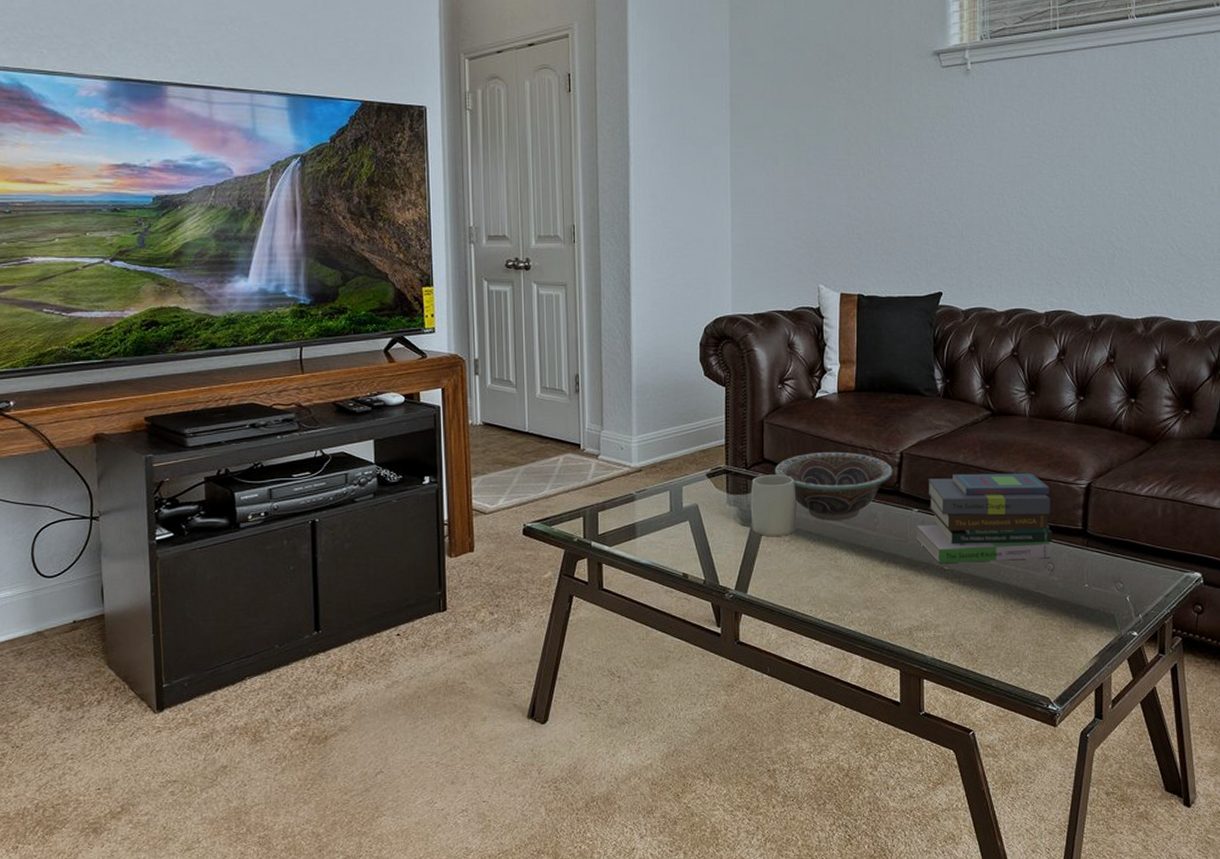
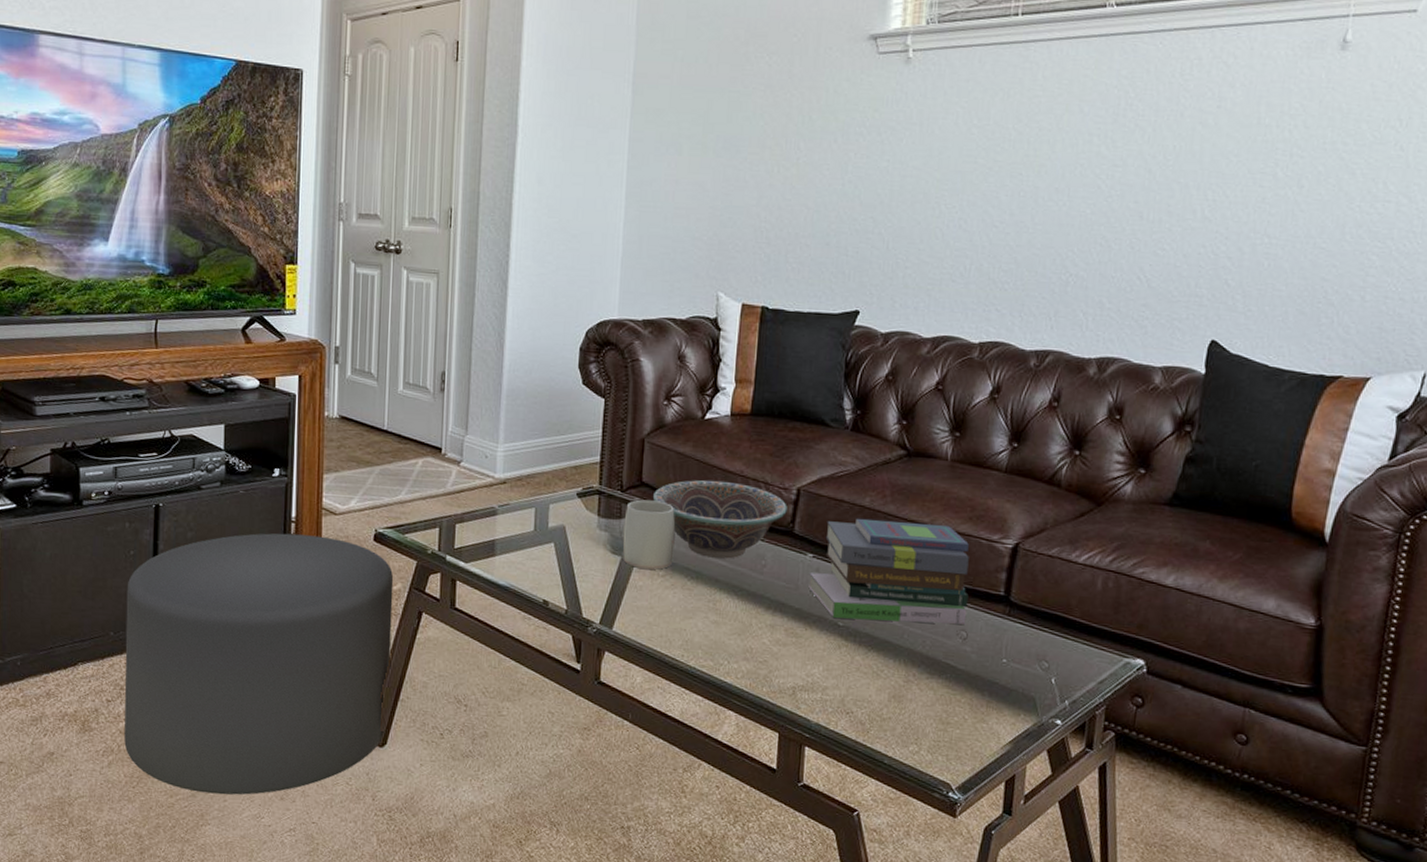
pouf: none [289,535,547,787] -> present [124,533,394,795]

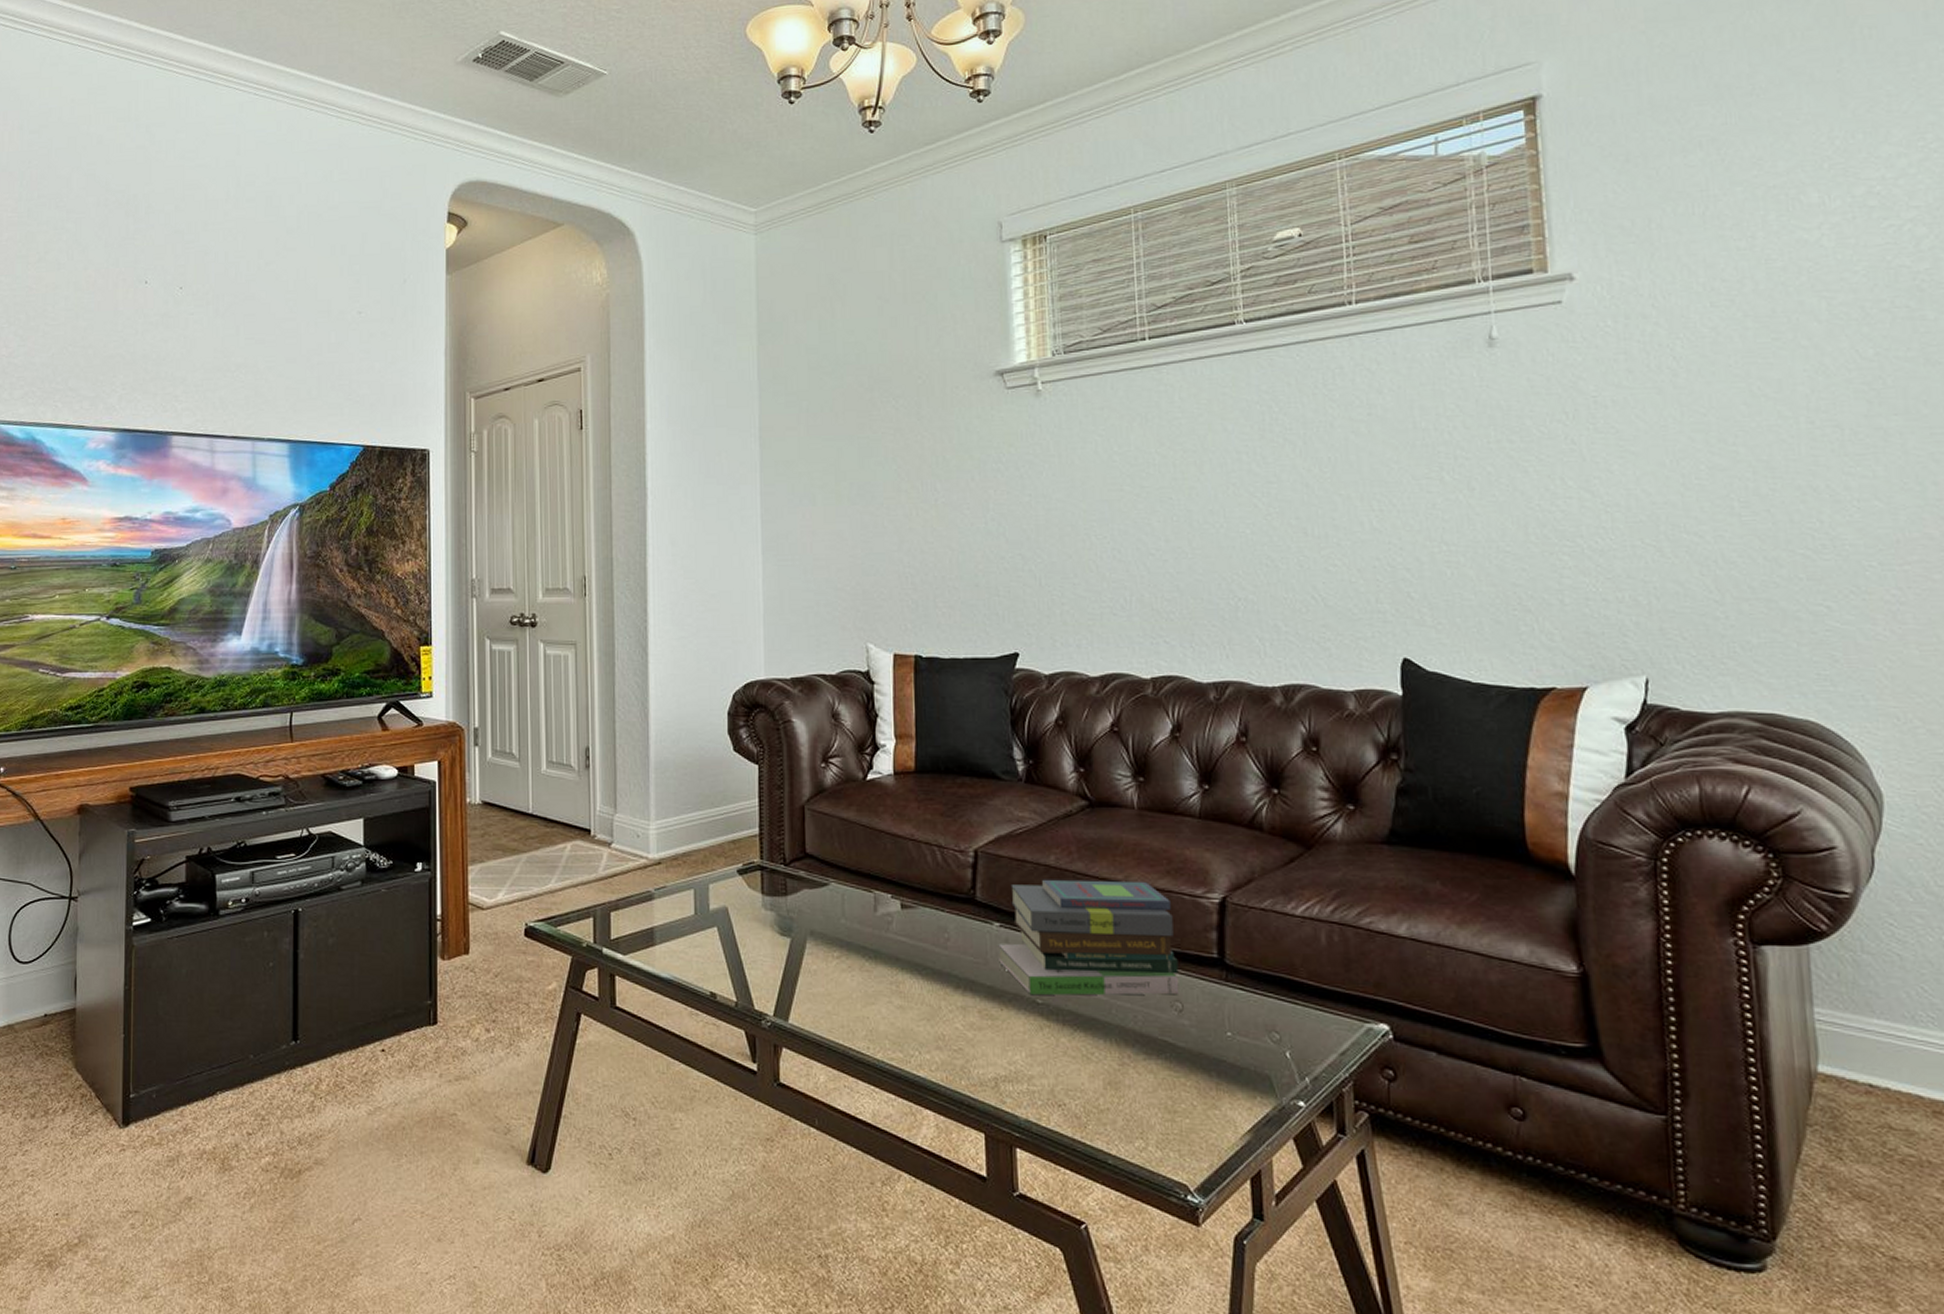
pouf: present [124,533,394,795] -> none [266,933,550,1238]
mug: present [622,499,676,570] -> none [790,873,848,950]
decorative bowl: present [652,480,787,559] -> none [818,846,966,934]

